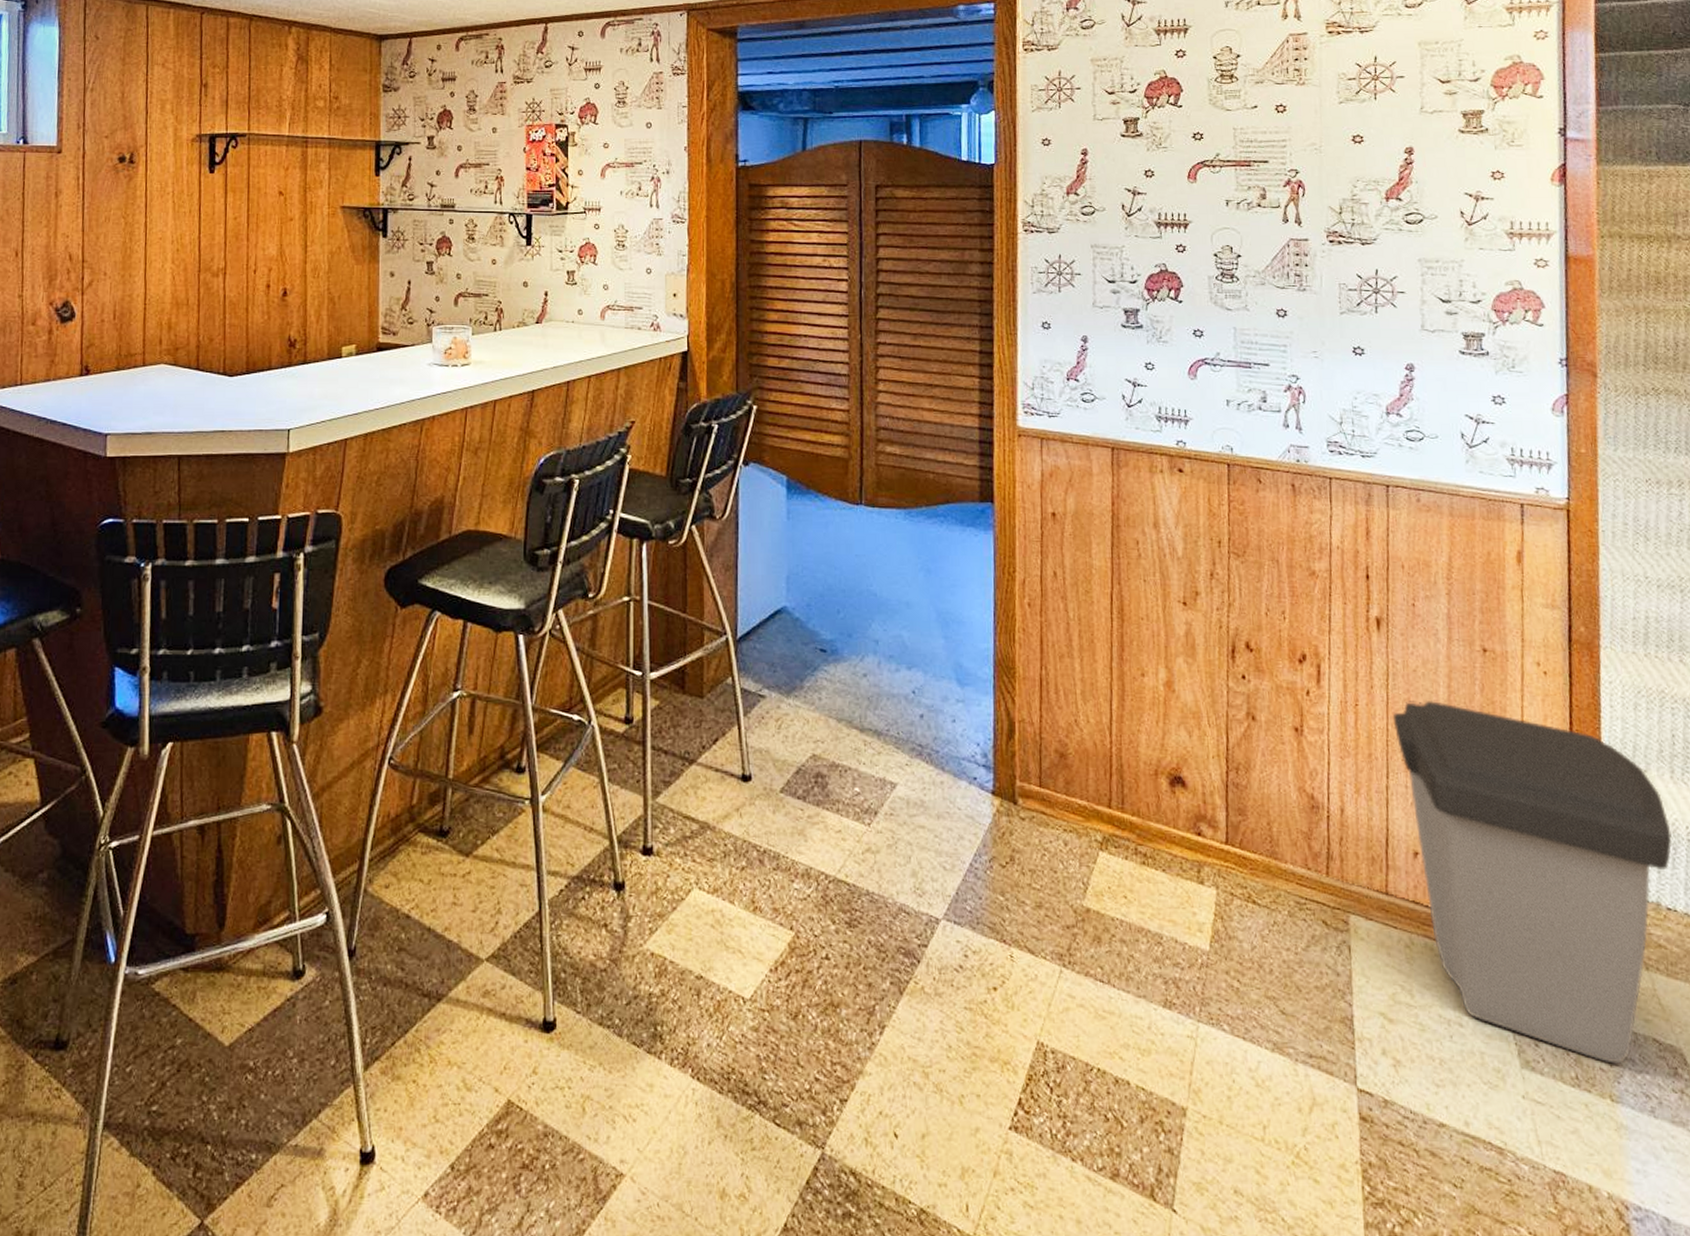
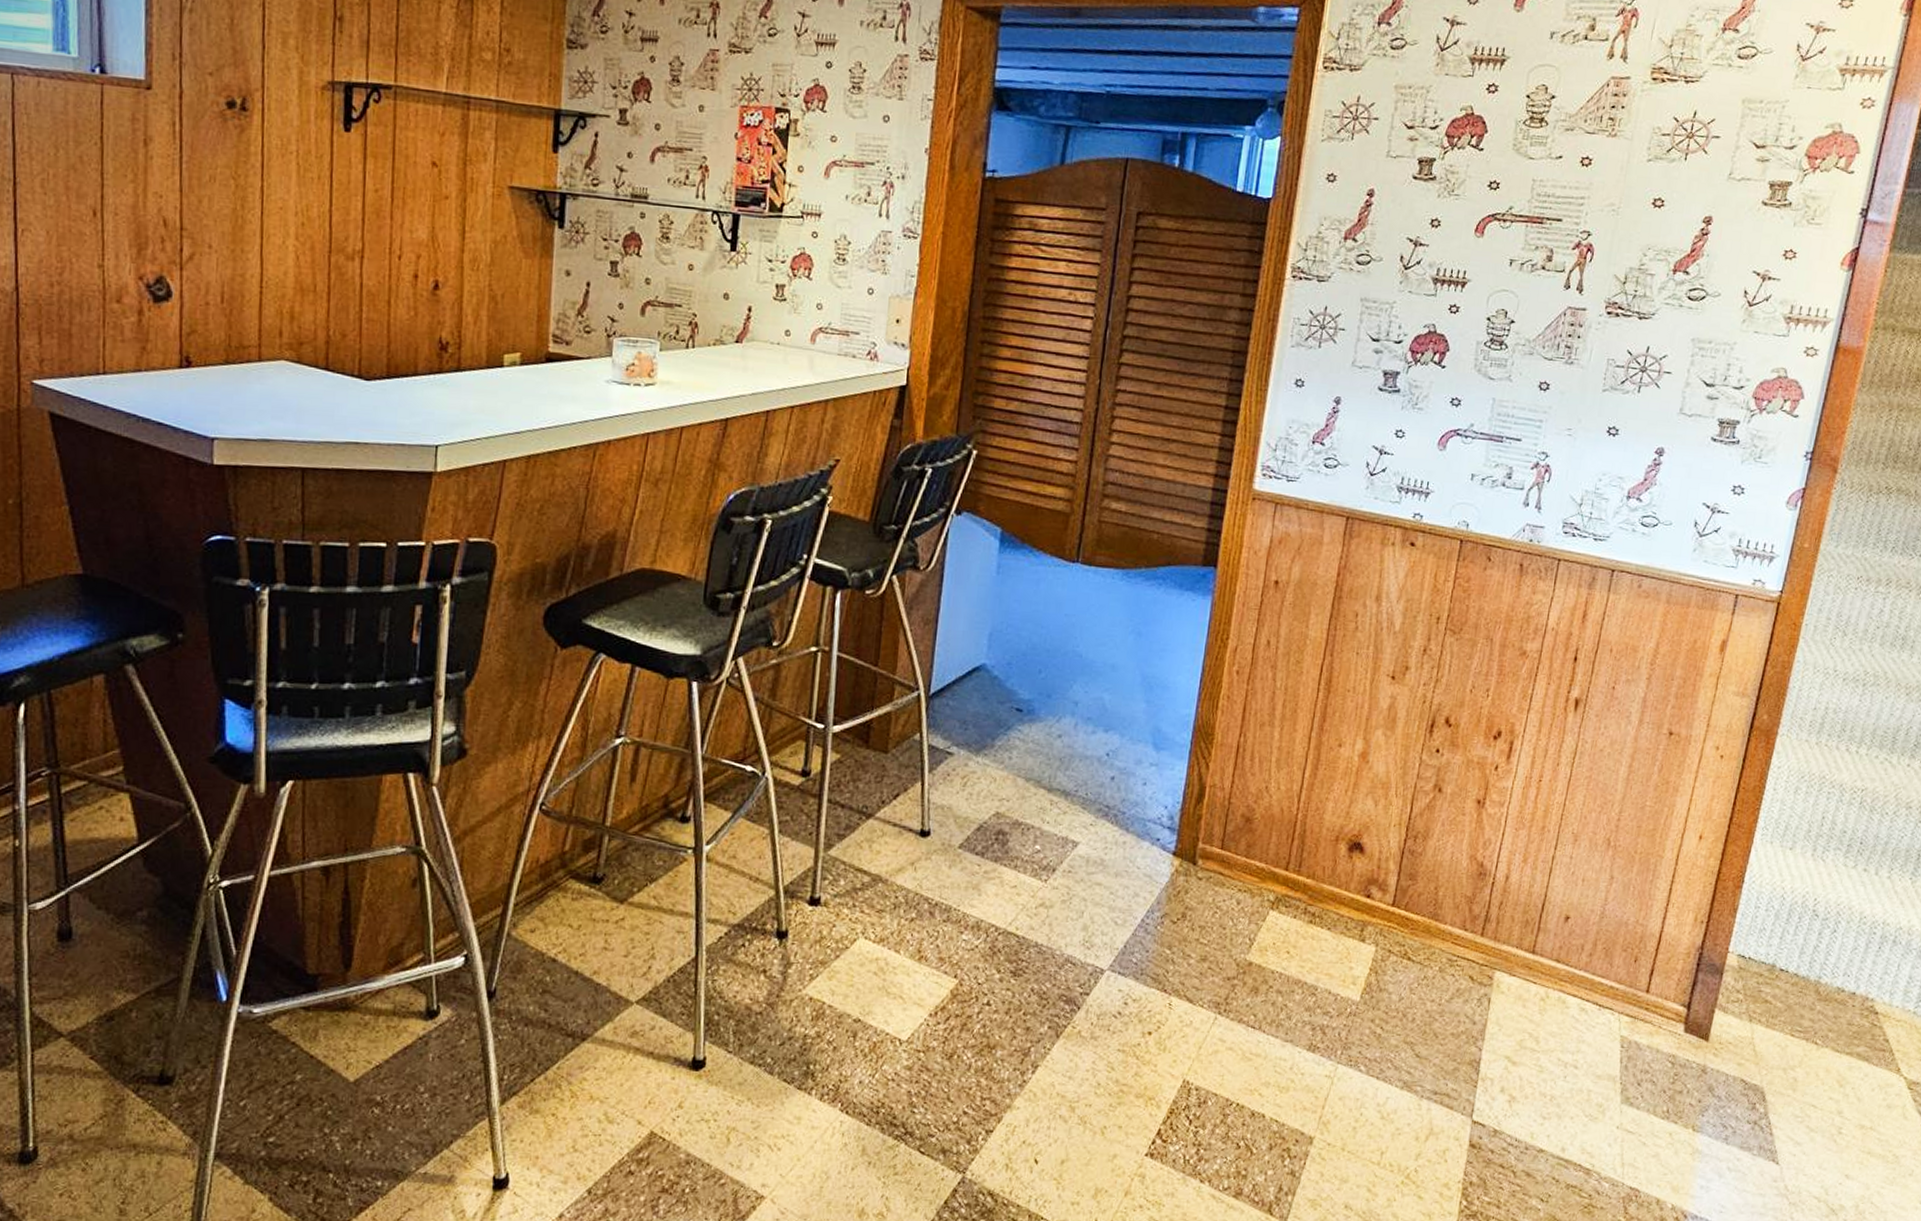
trash can: present [1392,701,1673,1064] -> none [1567,778,1801,1100]

